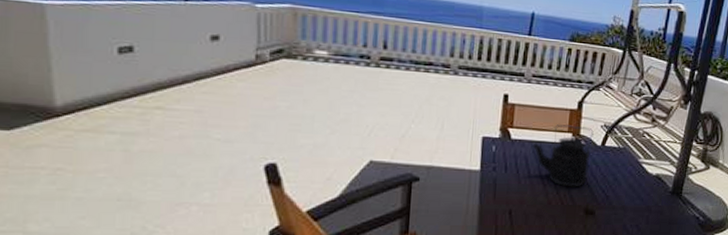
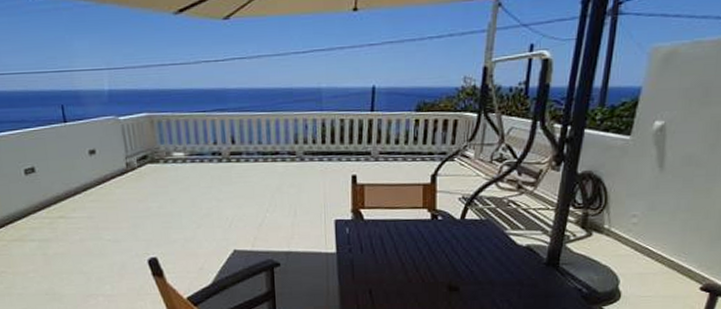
kettle: present [532,123,594,187] -> none [386,199,451,264]

